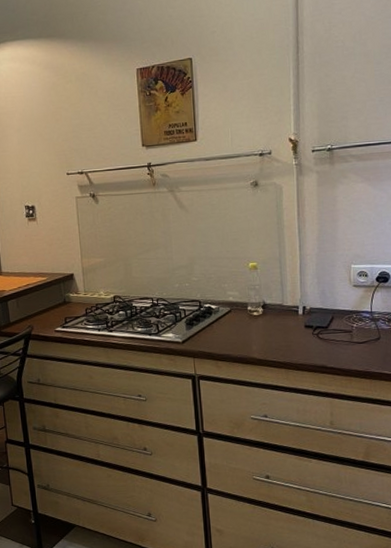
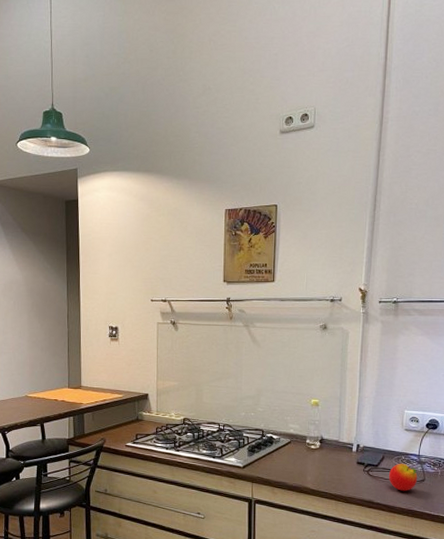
apple: none [340,322,373,352] -> present [388,463,418,491]

